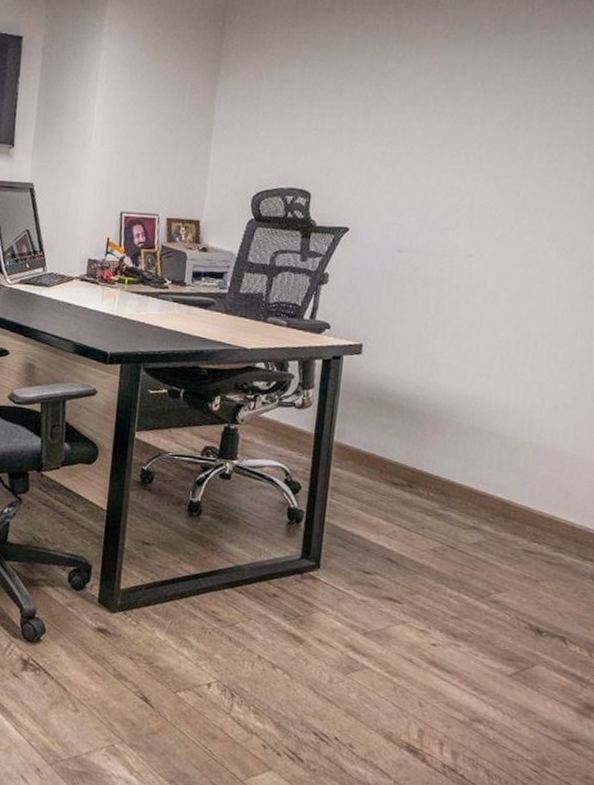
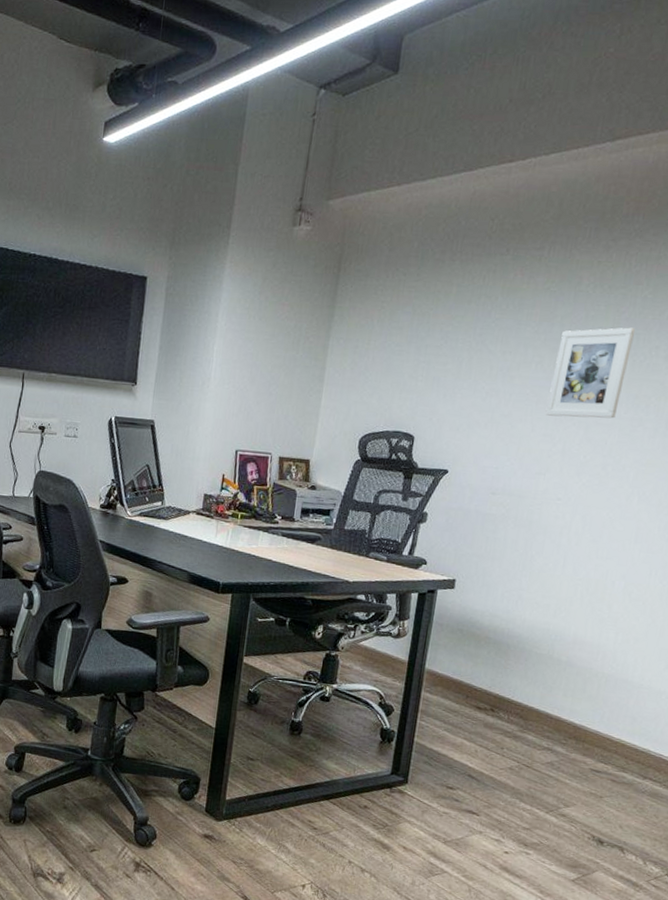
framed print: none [450,73,542,169] -> present [545,327,635,419]

